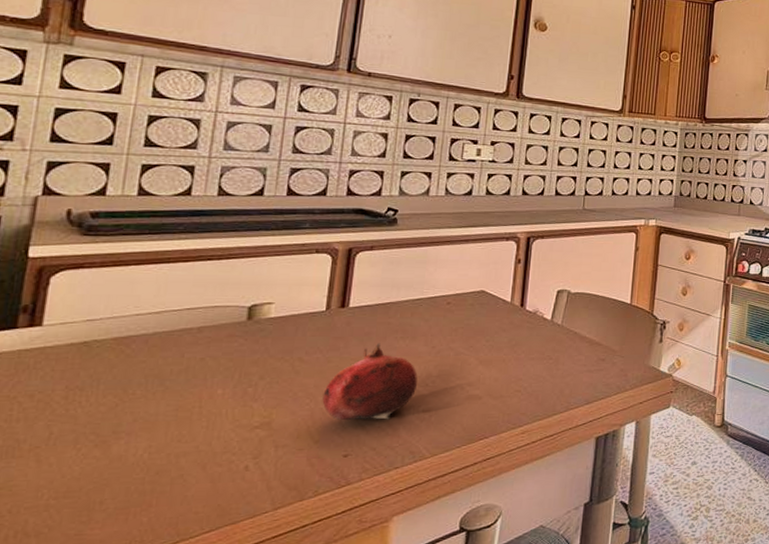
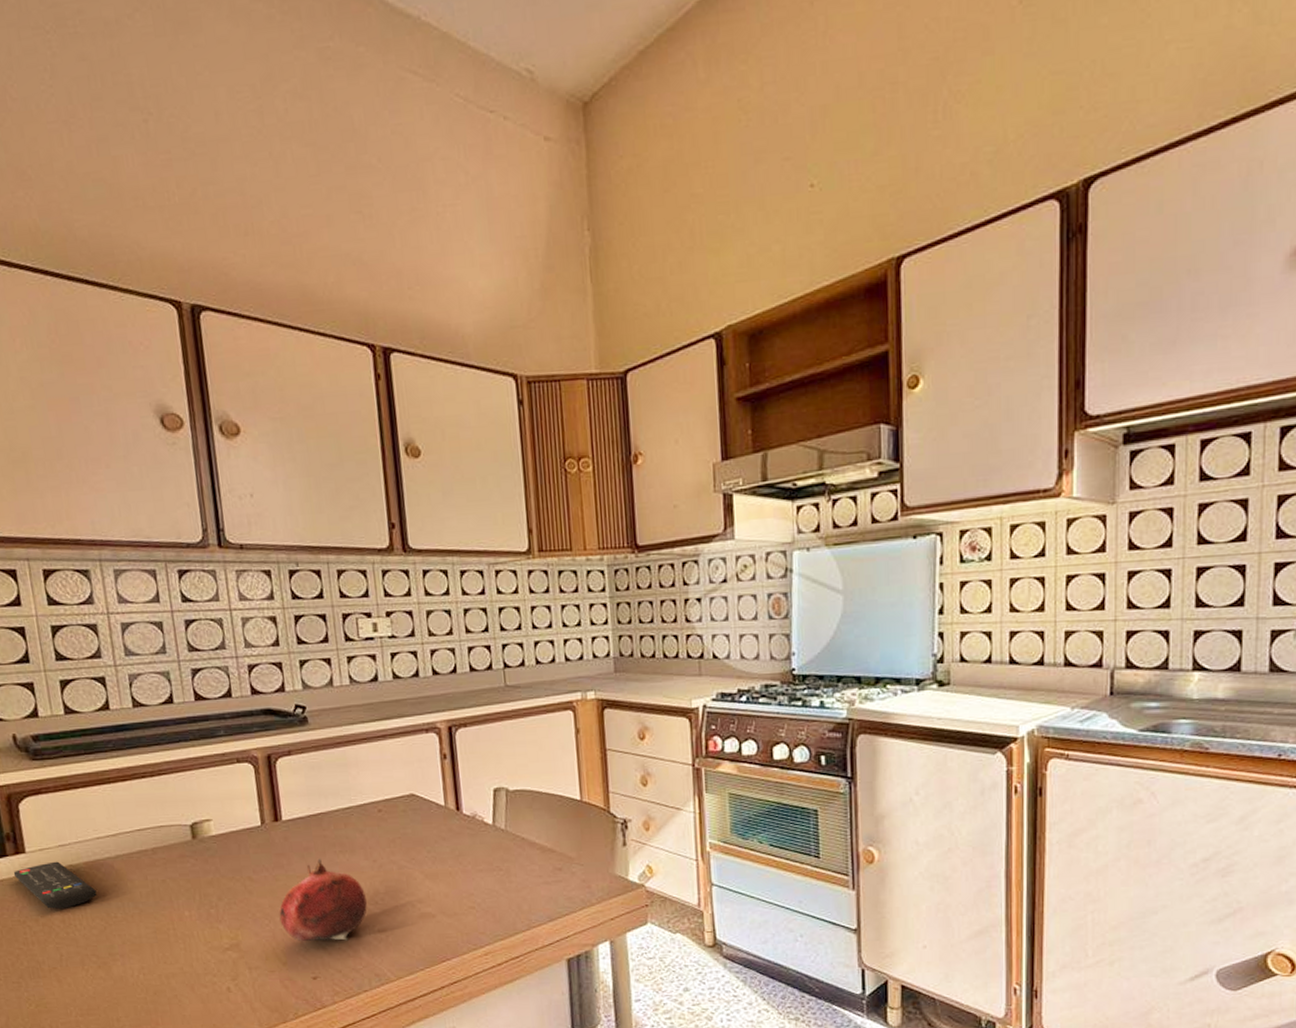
remote control: none [18,336,119,384] -> present [13,861,97,909]

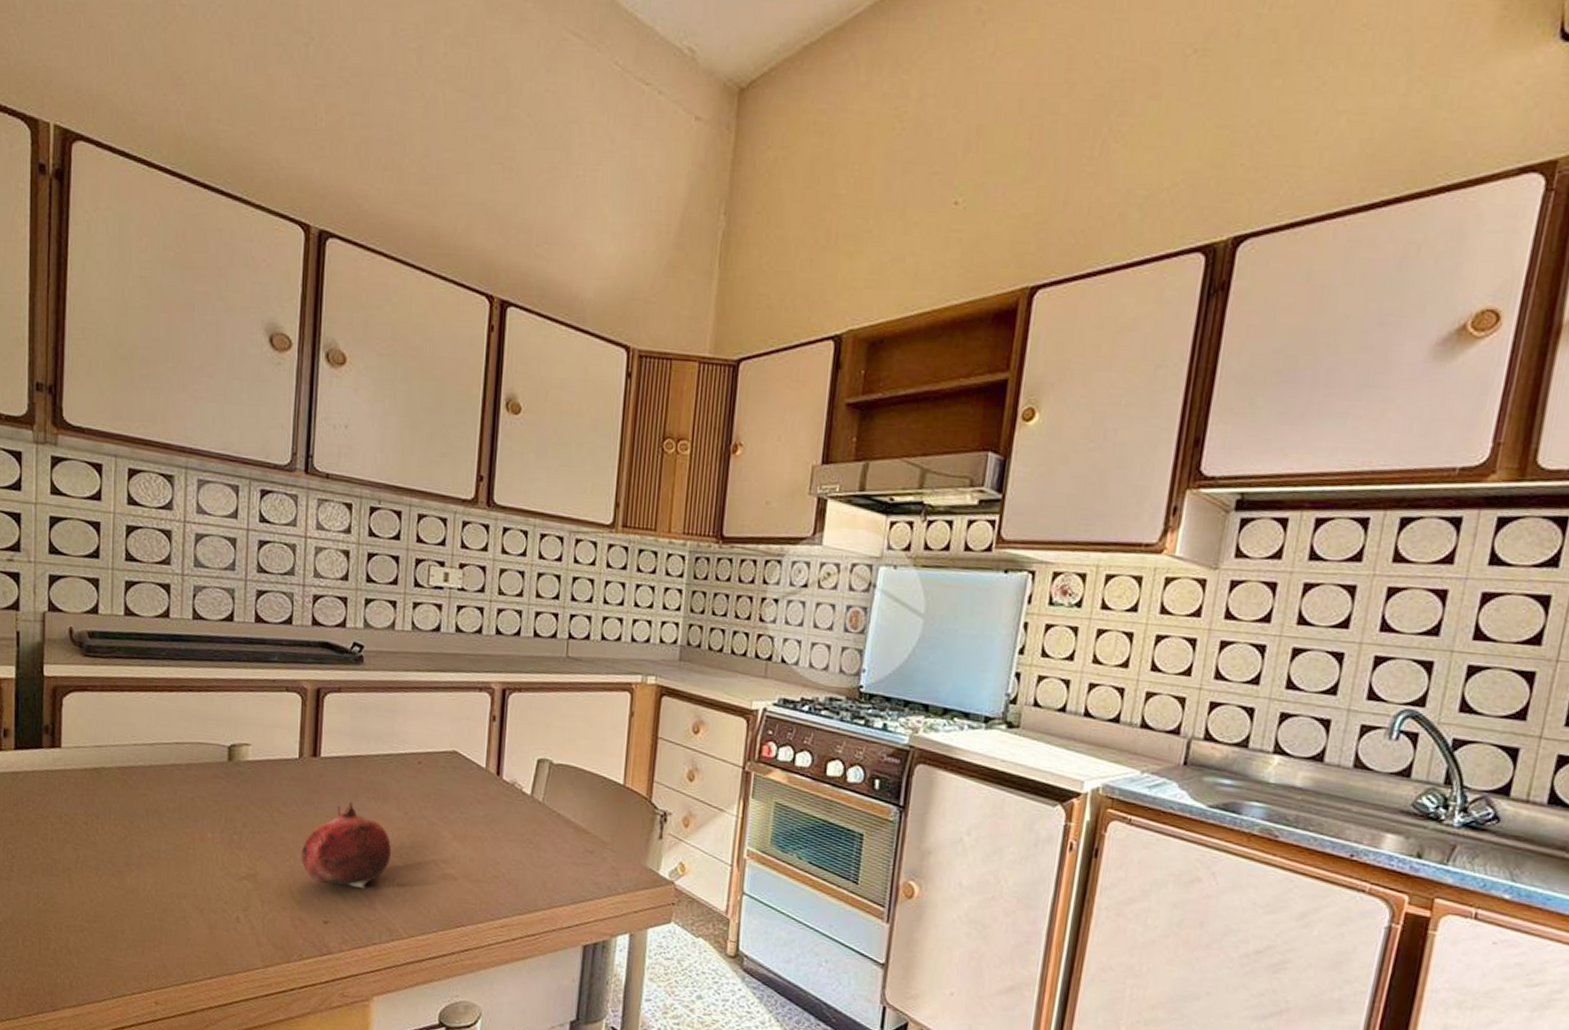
remote control: present [13,861,97,909] -> none [45,761,124,810]

